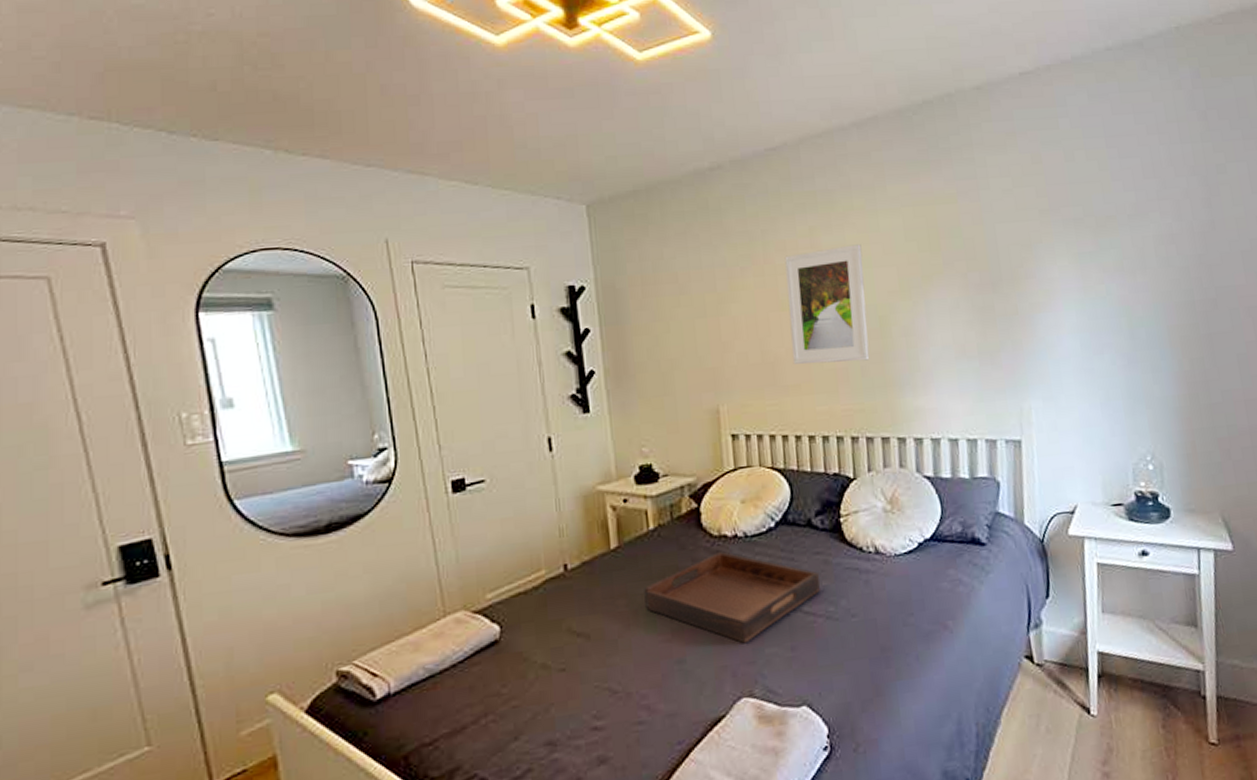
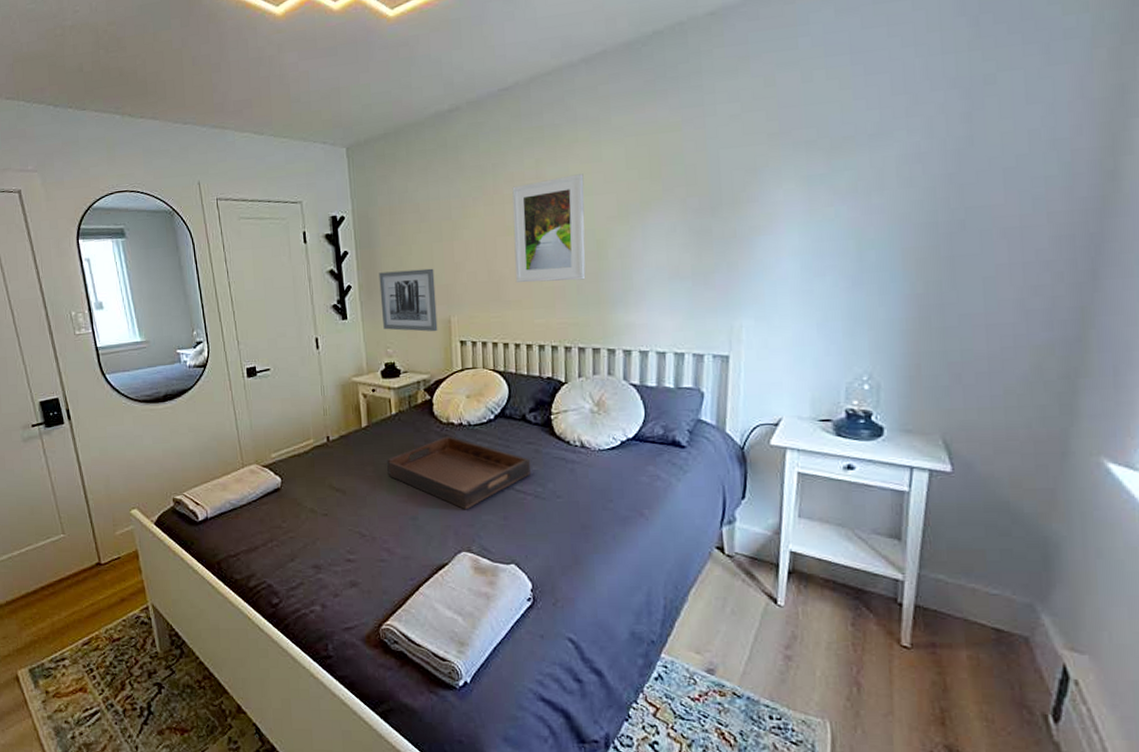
wall art: none [629,348,704,425] -> present [379,268,438,332]

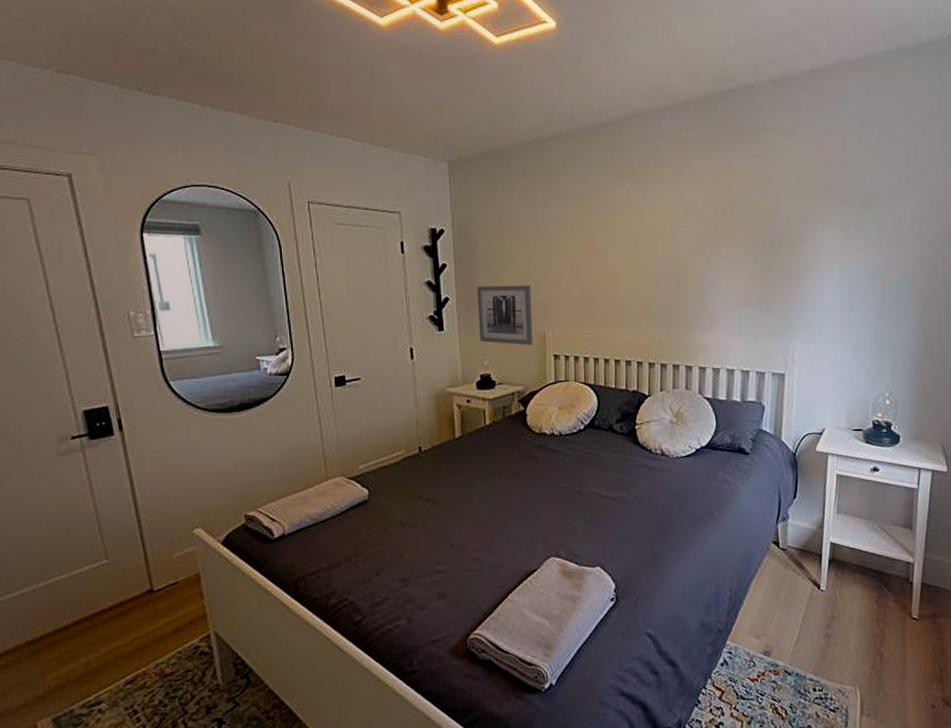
serving tray: present [387,436,531,510] -> none [480,446,617,517]
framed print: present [512,174,586,283] -> none [605,207,668,303]

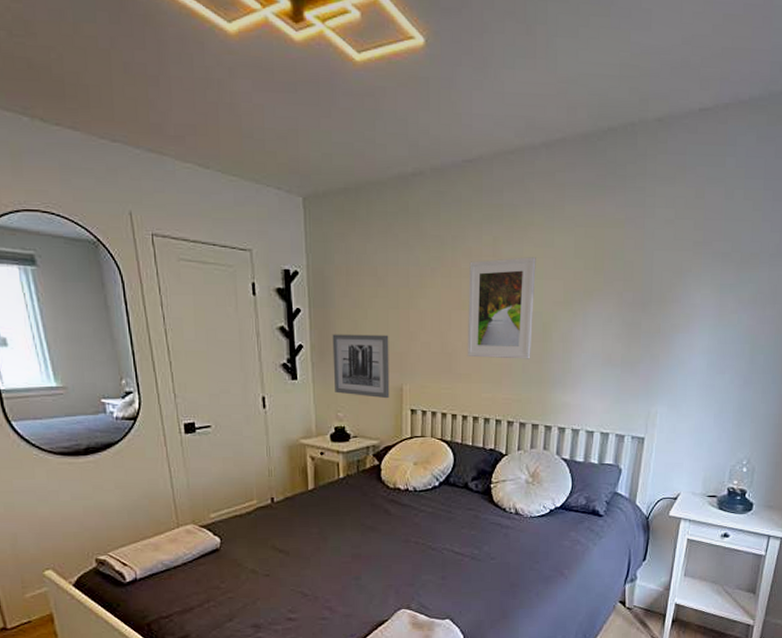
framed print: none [605,207,668,303] -> present [467,257,536,359]

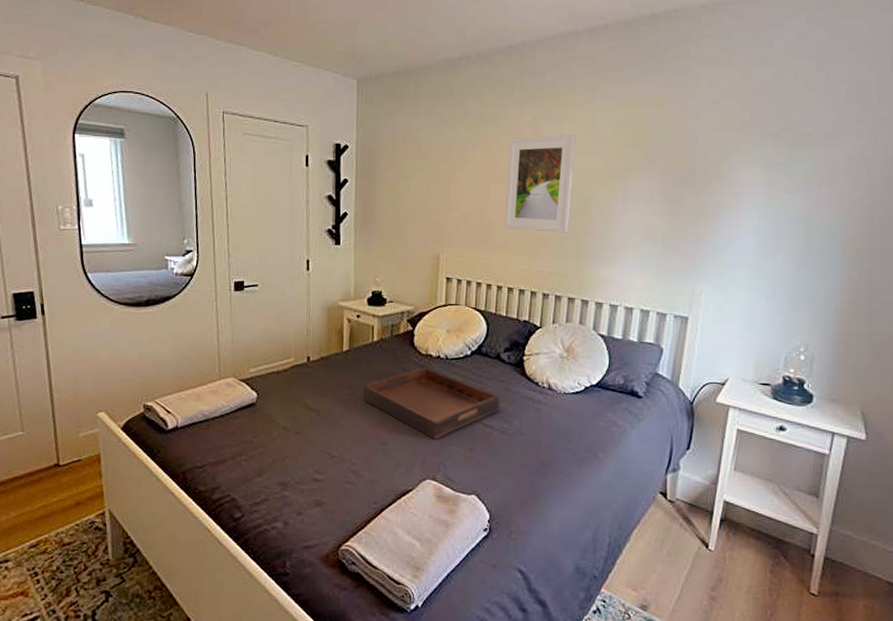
wall art: present [332,334,390,399] -> none [374,203,429,266]
serving tray: none [333,501,470,571] -> present [363,367,501,440]

